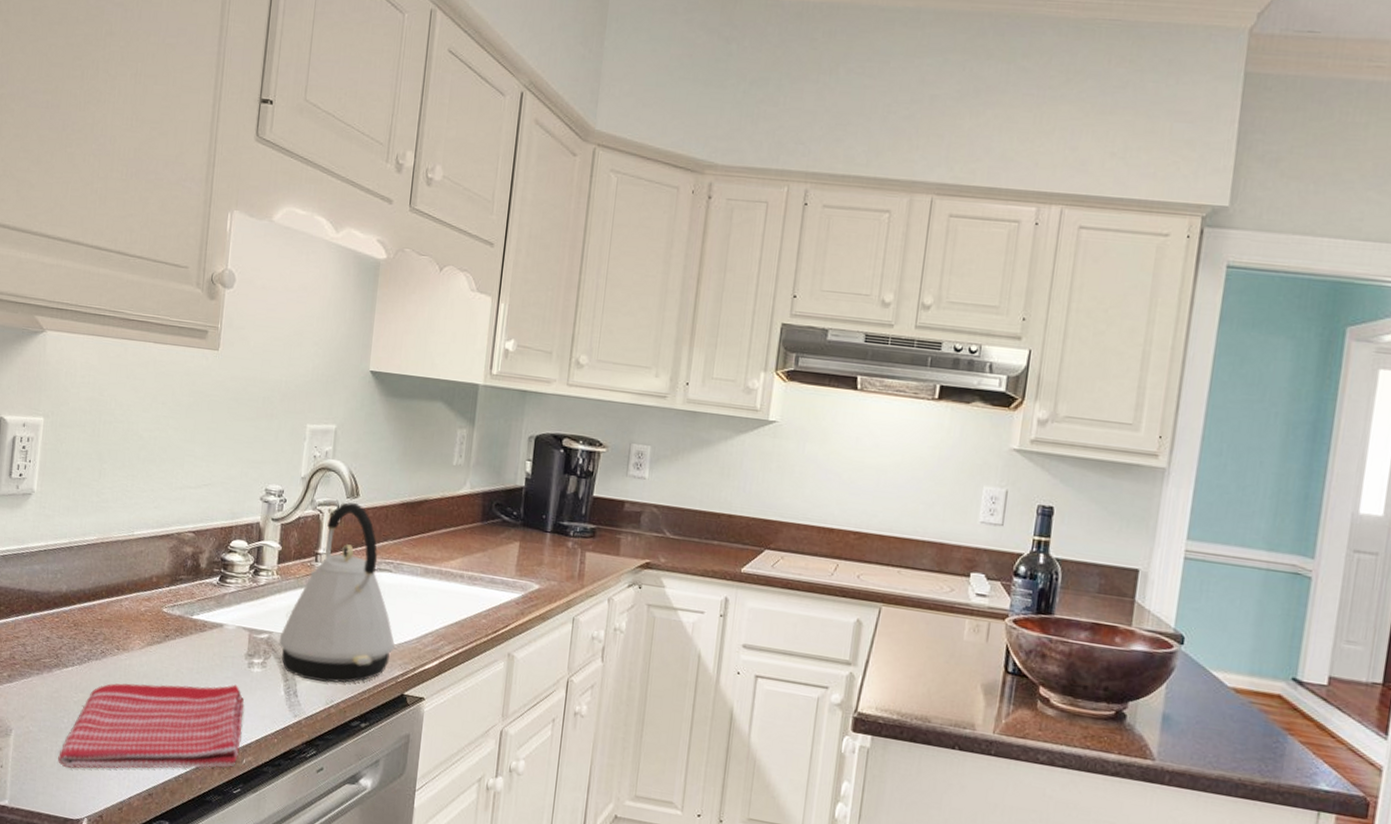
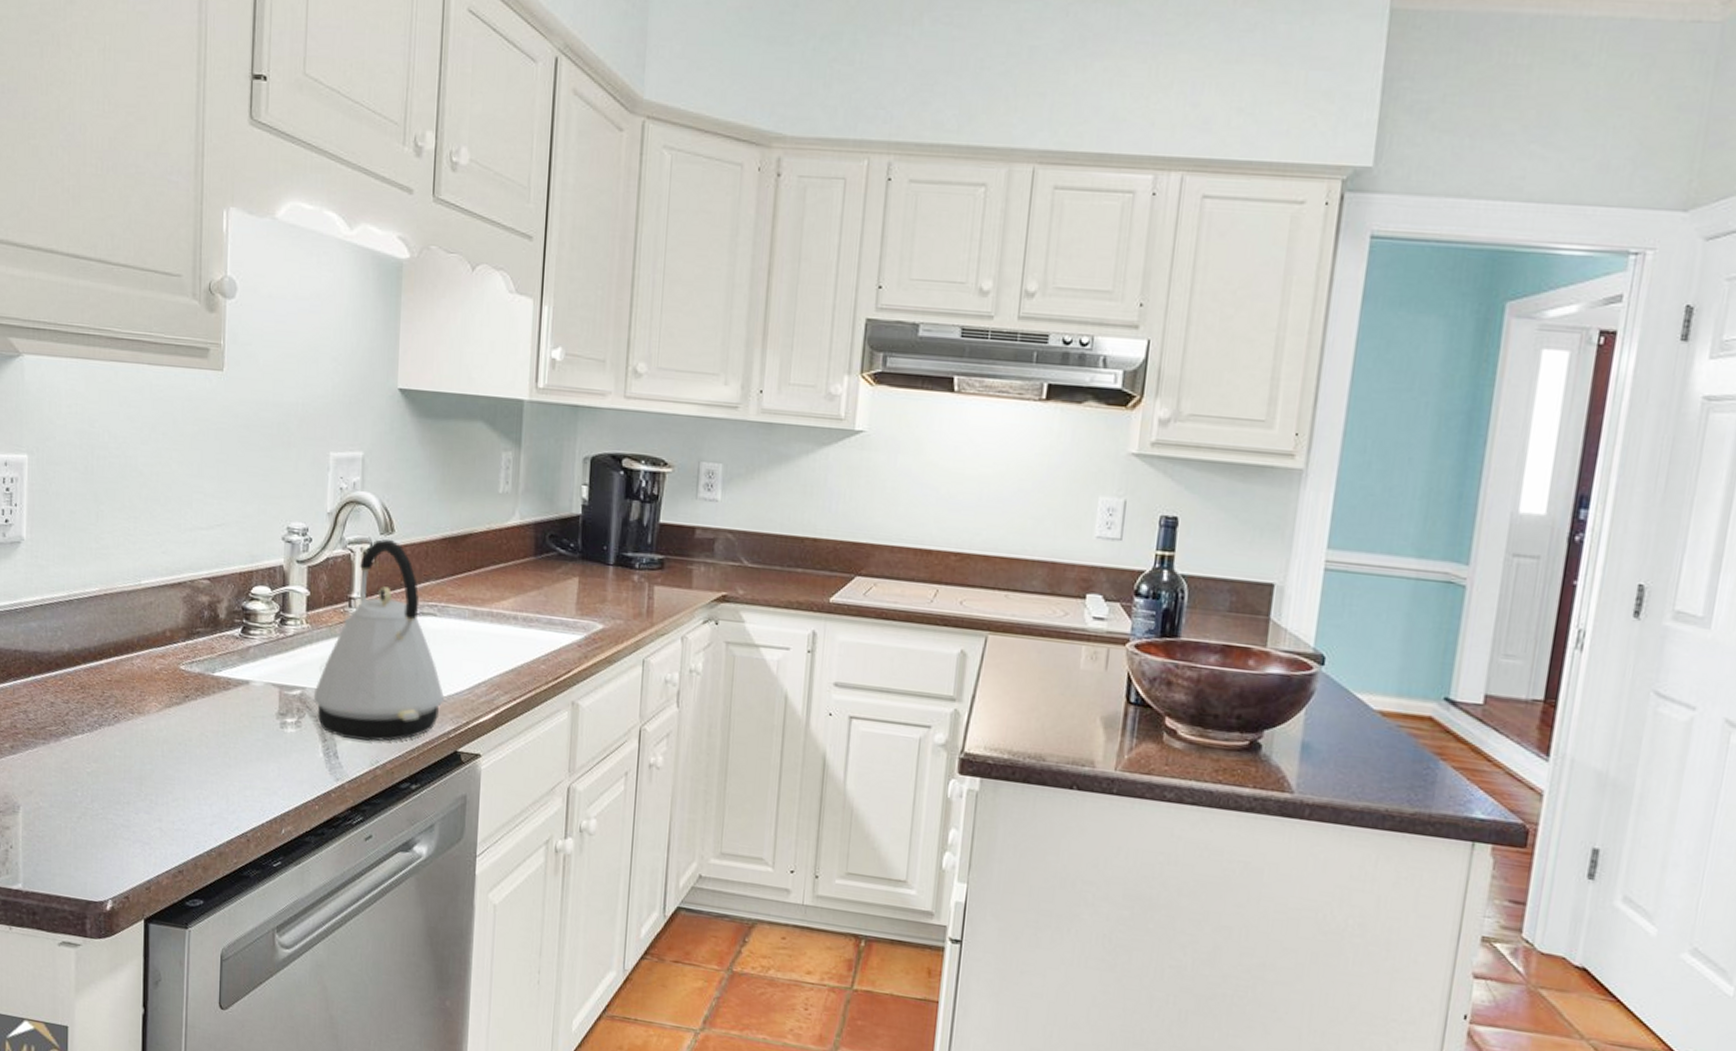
dish towel: present [58,683,245,769] -> none [74,747,279,847]

